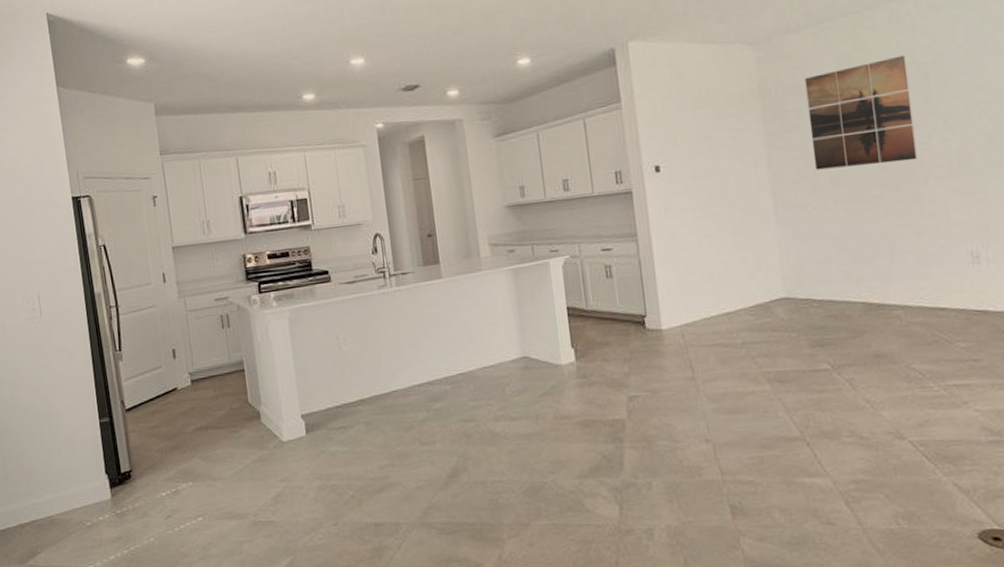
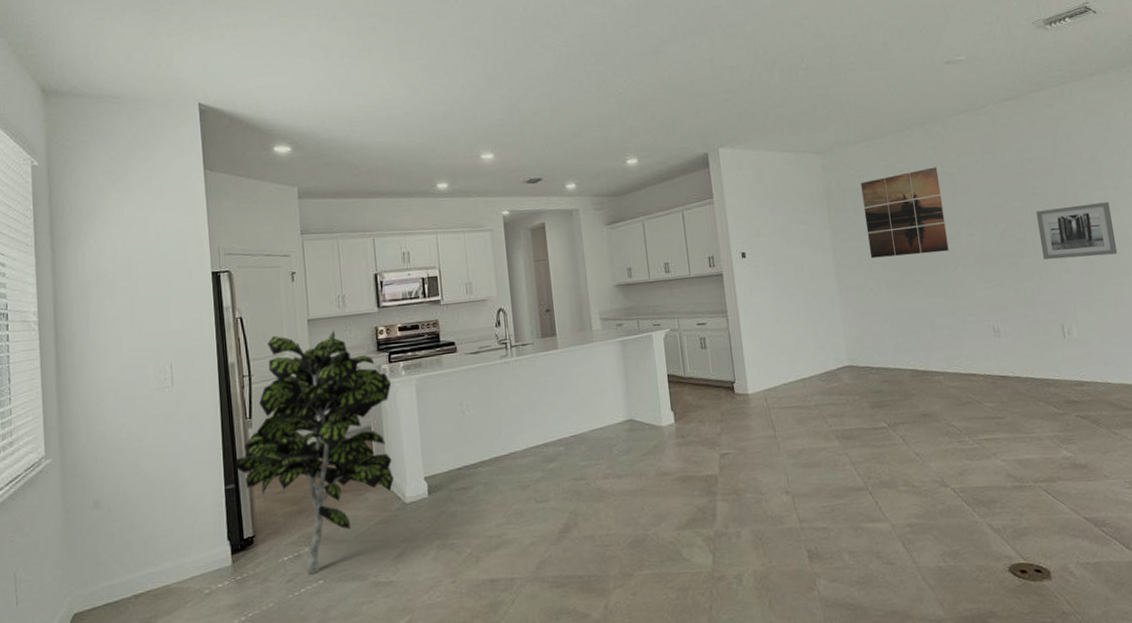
indoor plant: none [106,258,269,511] -> present [233,330,394,575]

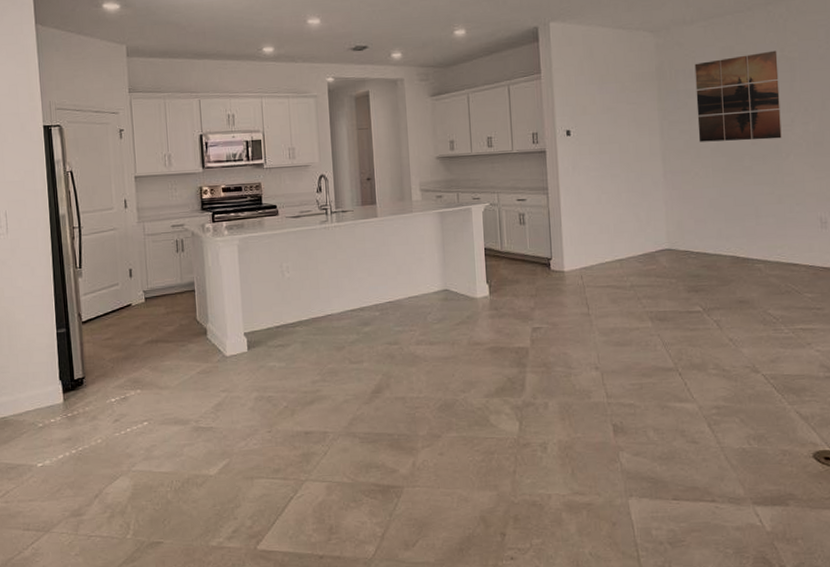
indoor plant: present [233,330,394,575] -> none [64,188,215,416]

